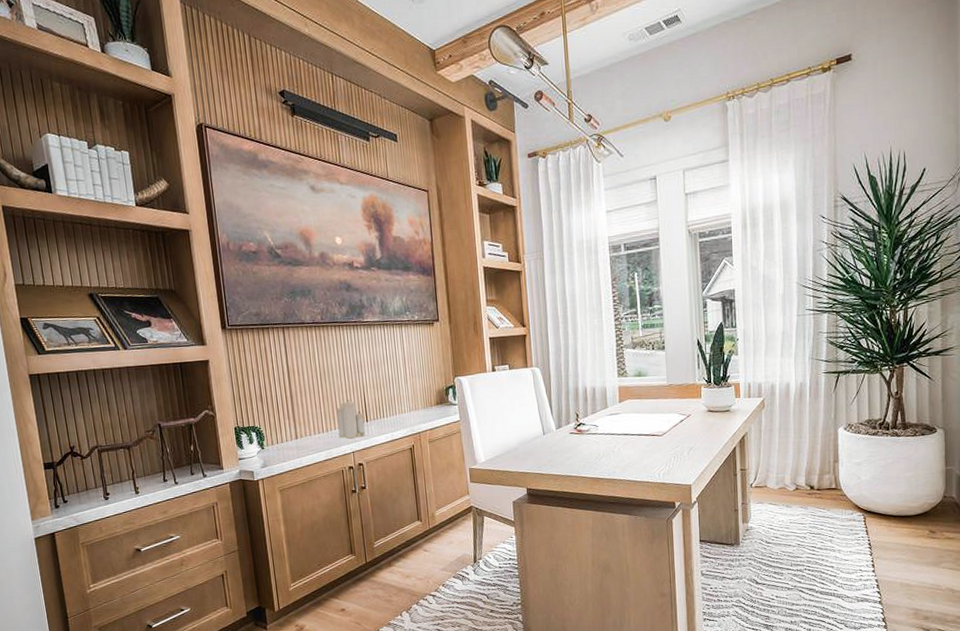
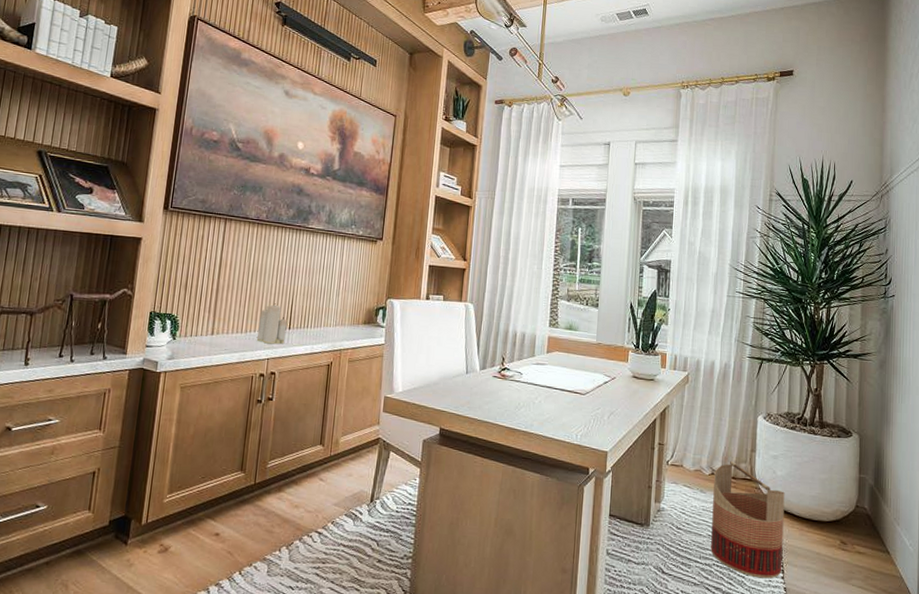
basket: none [799,474,872,575] -> present [711,460,785,579]

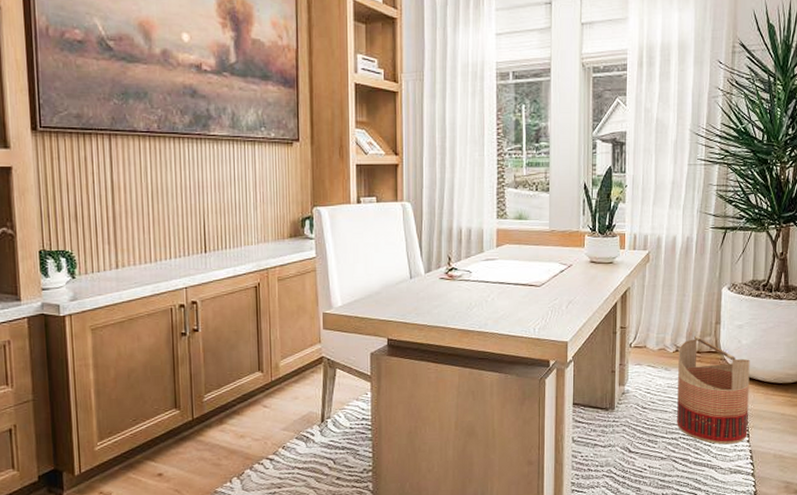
candle: present [257,303,287,345] -> none [169,226,203,272]

